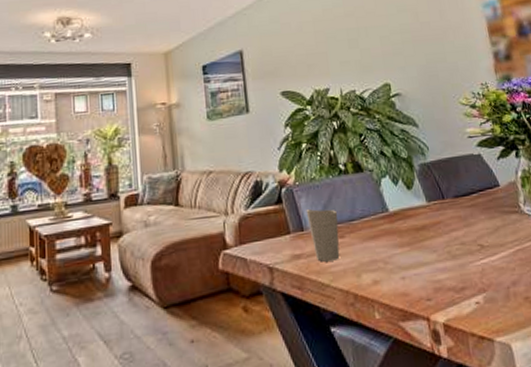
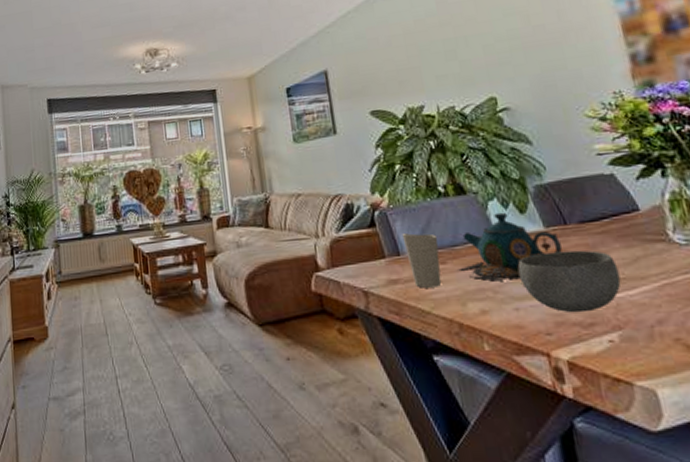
teapot: none [354,188,441,254] -> present [458,212,562,283]
bowl: none [404,221,485,279] -> present [517,250,621,313]

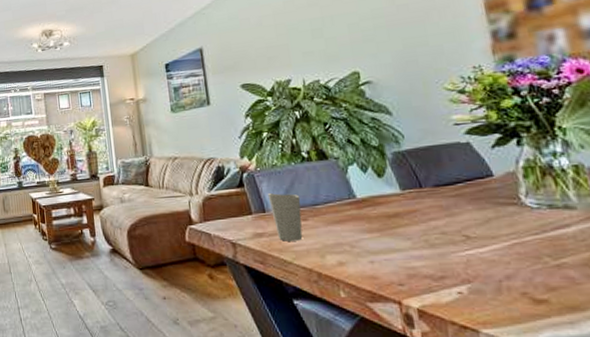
teapot: present [458,212,562,283] -> none [318,176,417,238]
bowl: present [517,250,621,313] -> none [374,211,472,267]

